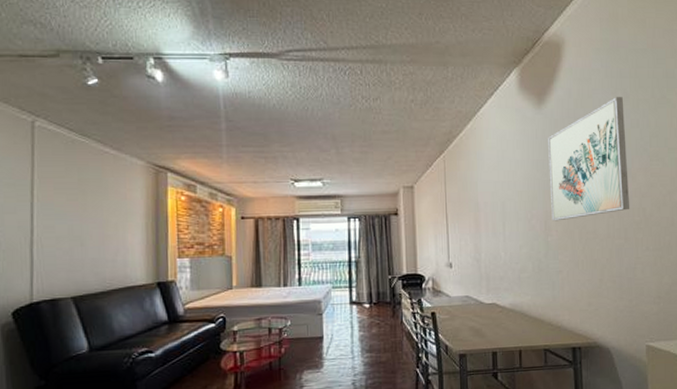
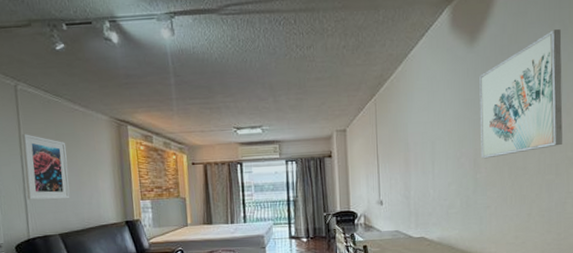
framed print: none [34,177,91,256] -> present [22,134,70,200]

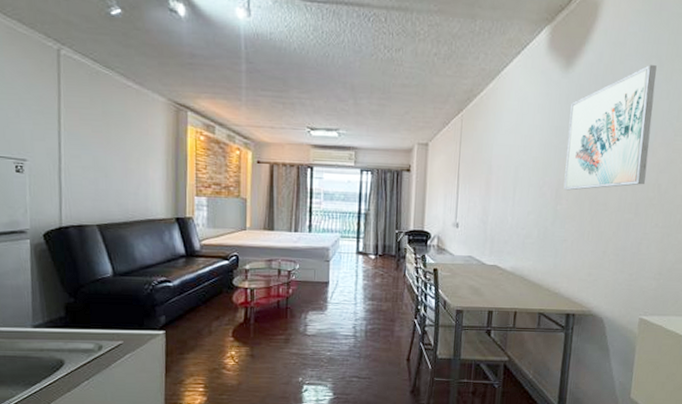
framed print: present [22,134,70,200] -> none [61,107,114,186]

